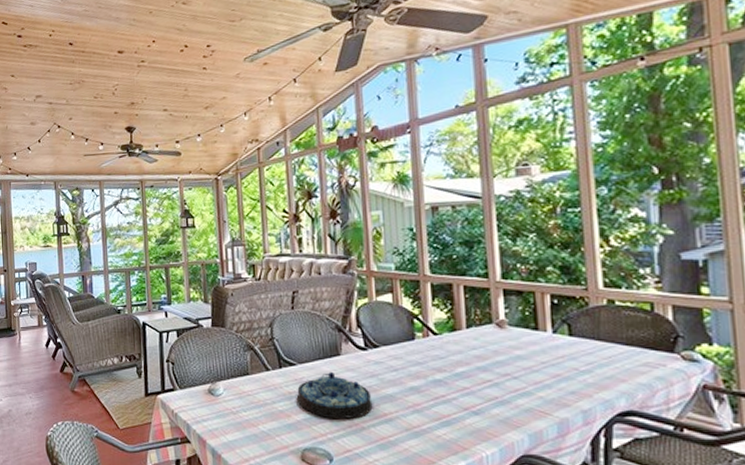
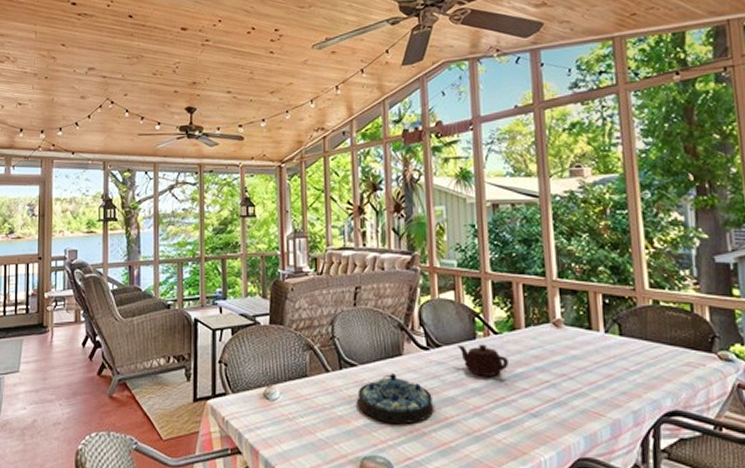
teapot: none [396,344,449,375] -> present [457,344,508,376]

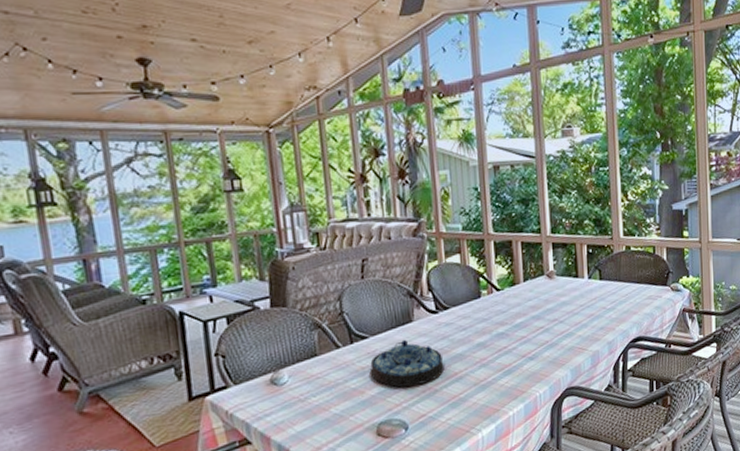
teapot: present [457,344,508,376] -> none [464,301,509,331]

